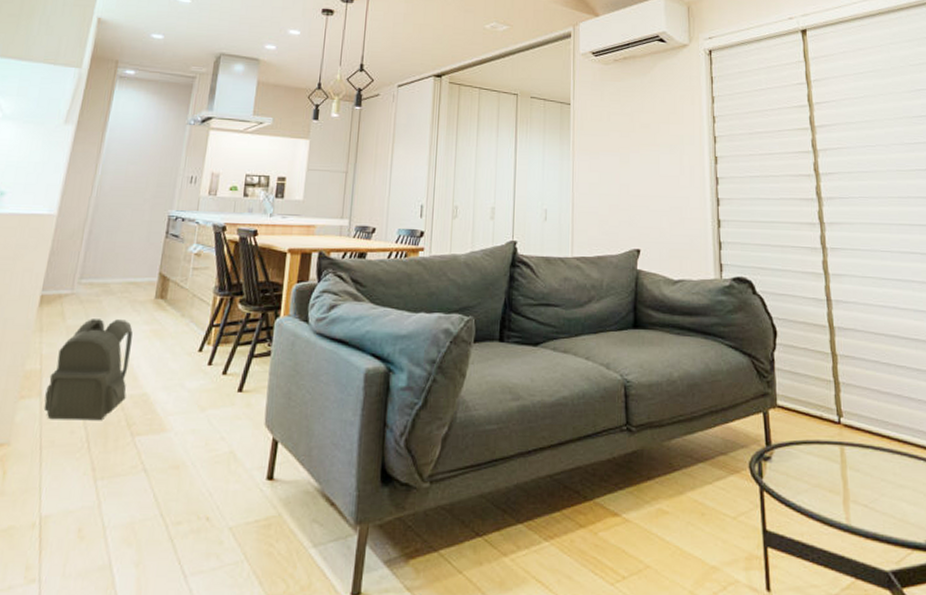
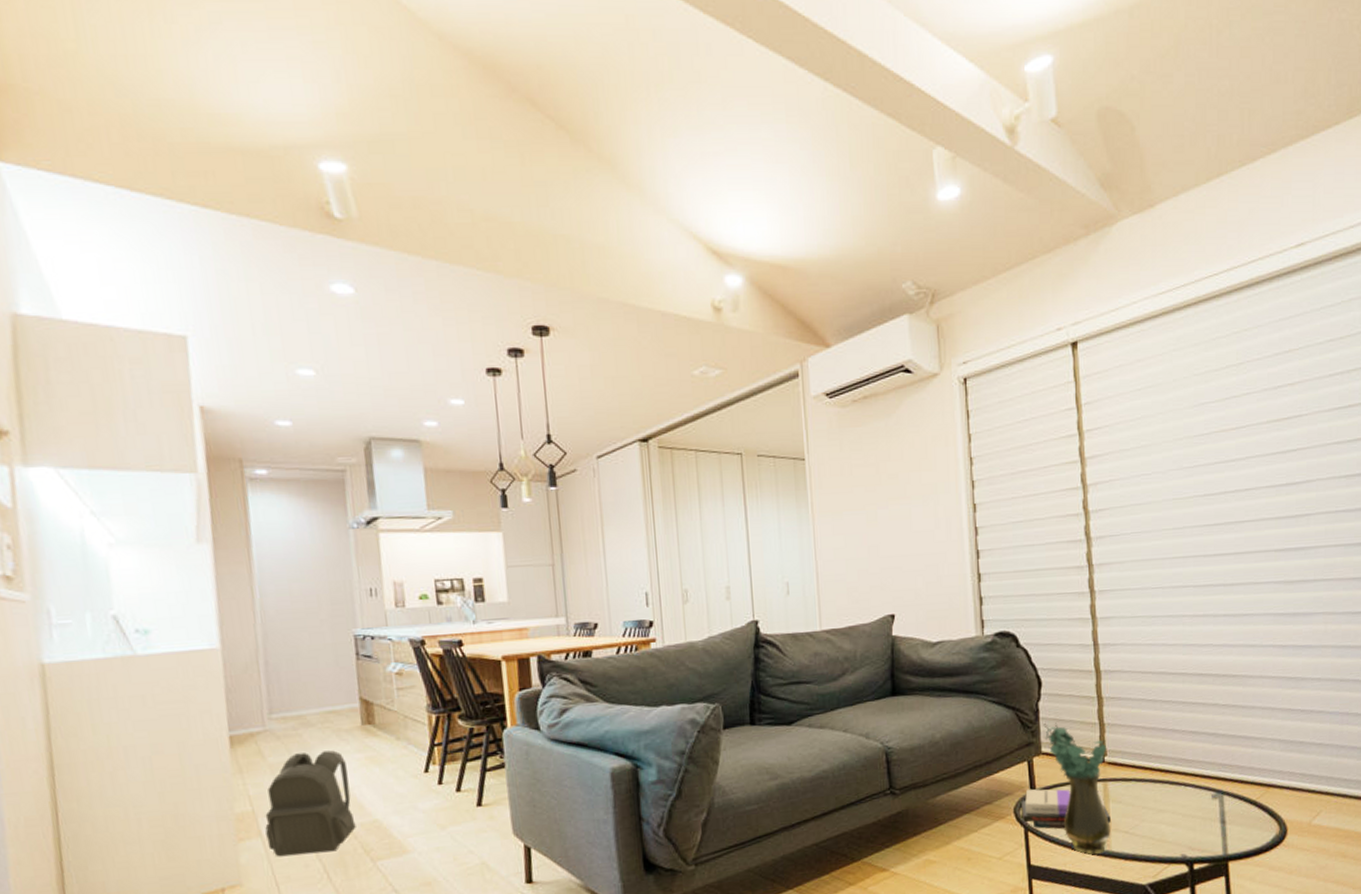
books: none [757,443,849,493] -> present [1021,788,1111,829]
vase: none [779,375,849,528] -> present [1043,723,1111,855]

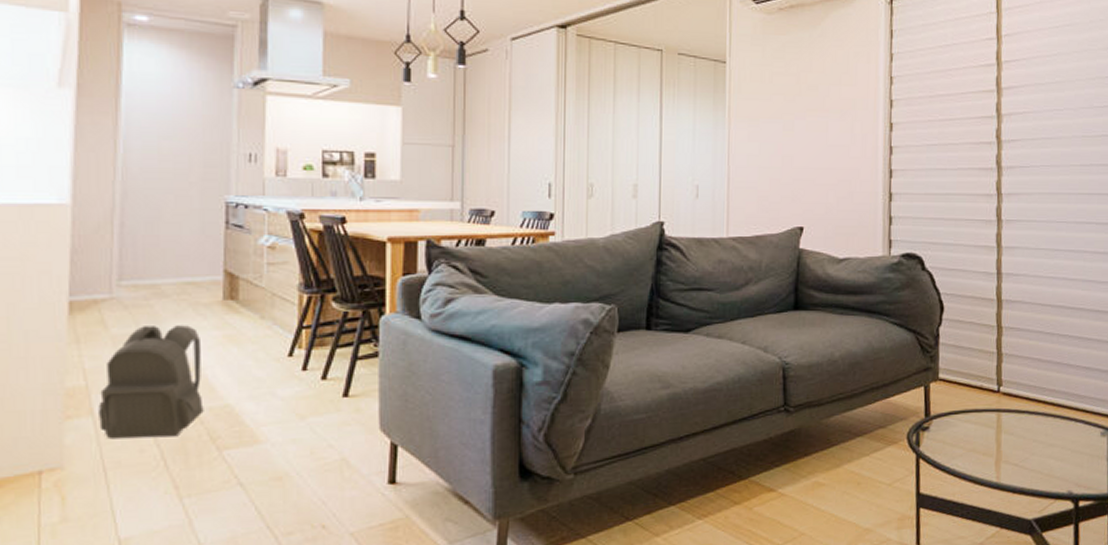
books: present [1021,788,1111,829] -> none [915,414,1002,458]
vase: present [1043,723,1111,855] -> none [942,349,1003,487]

